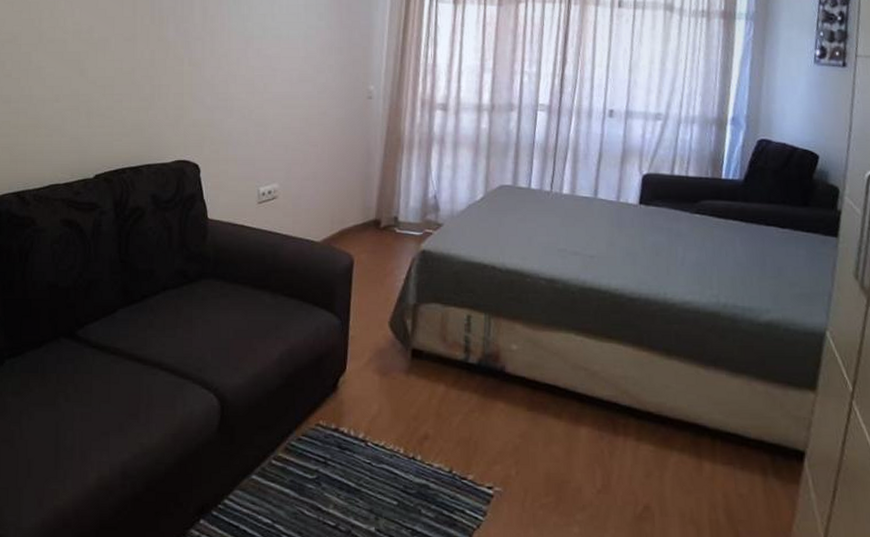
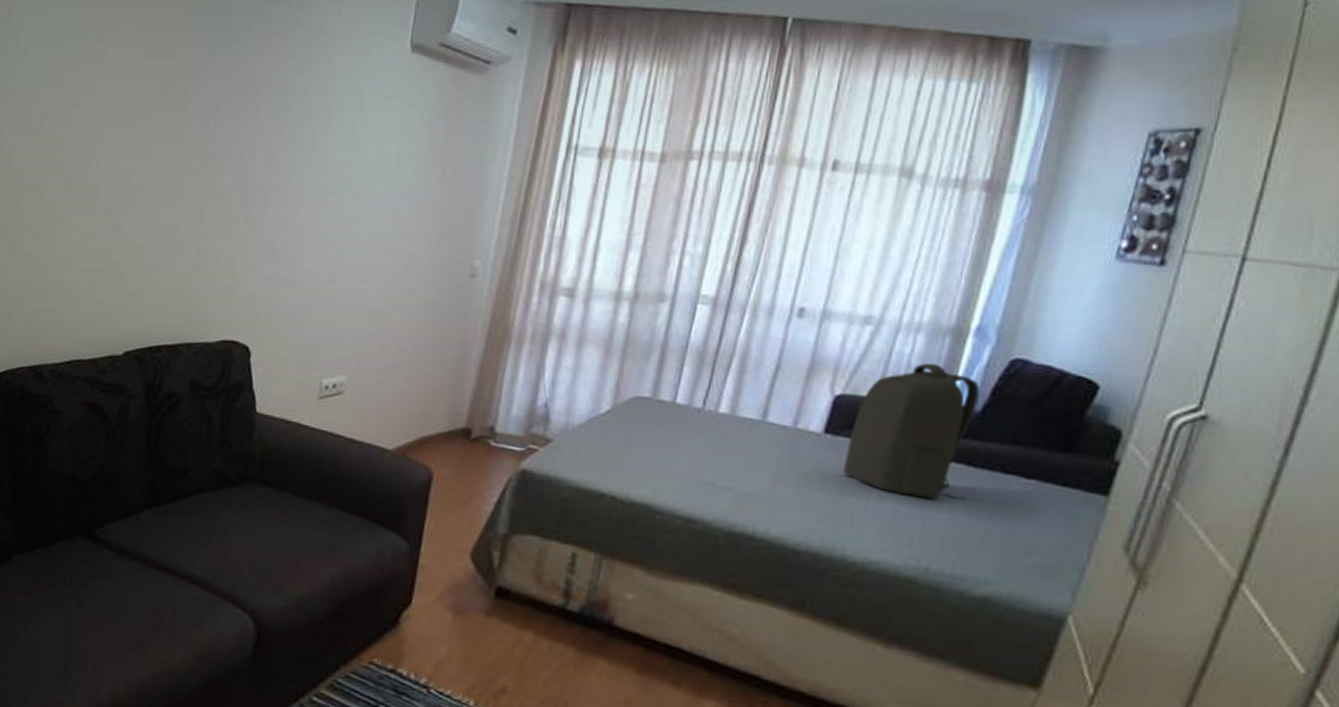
backpack: none [656,146,745,249] -> present [843,362,981,500]

